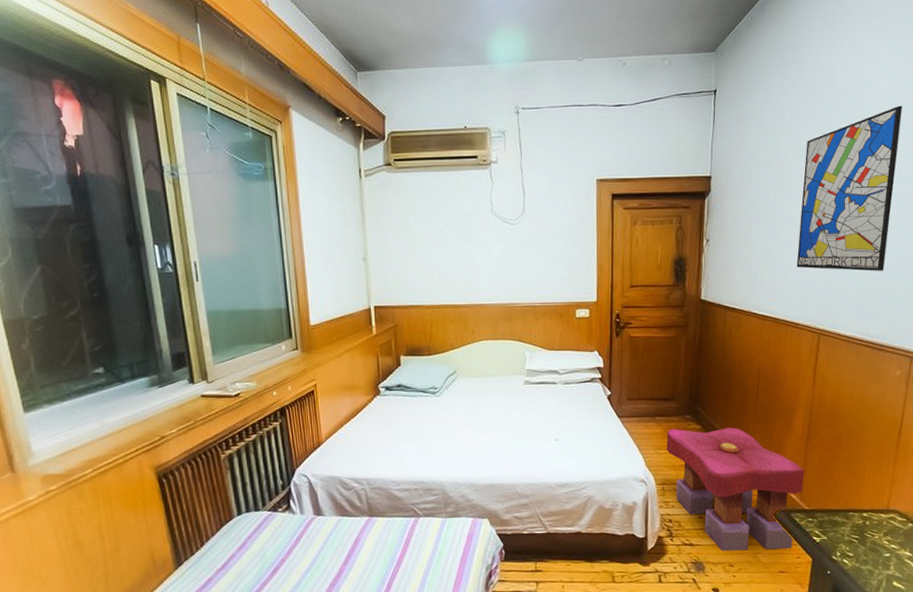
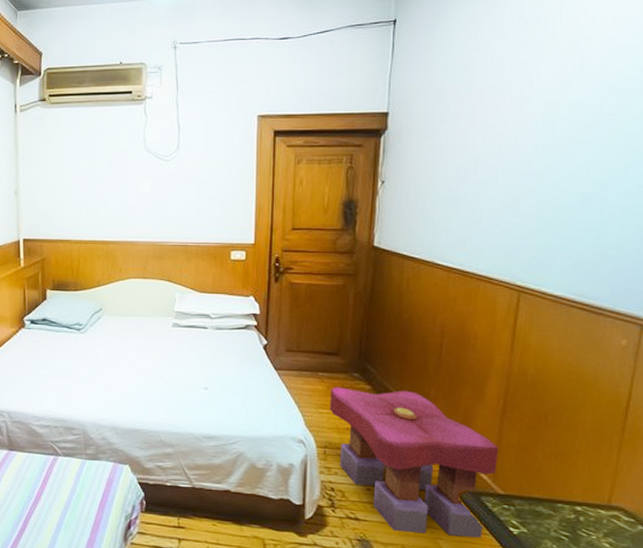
wall art: present [796,105,903,271] -> none [491,32,630,222]

